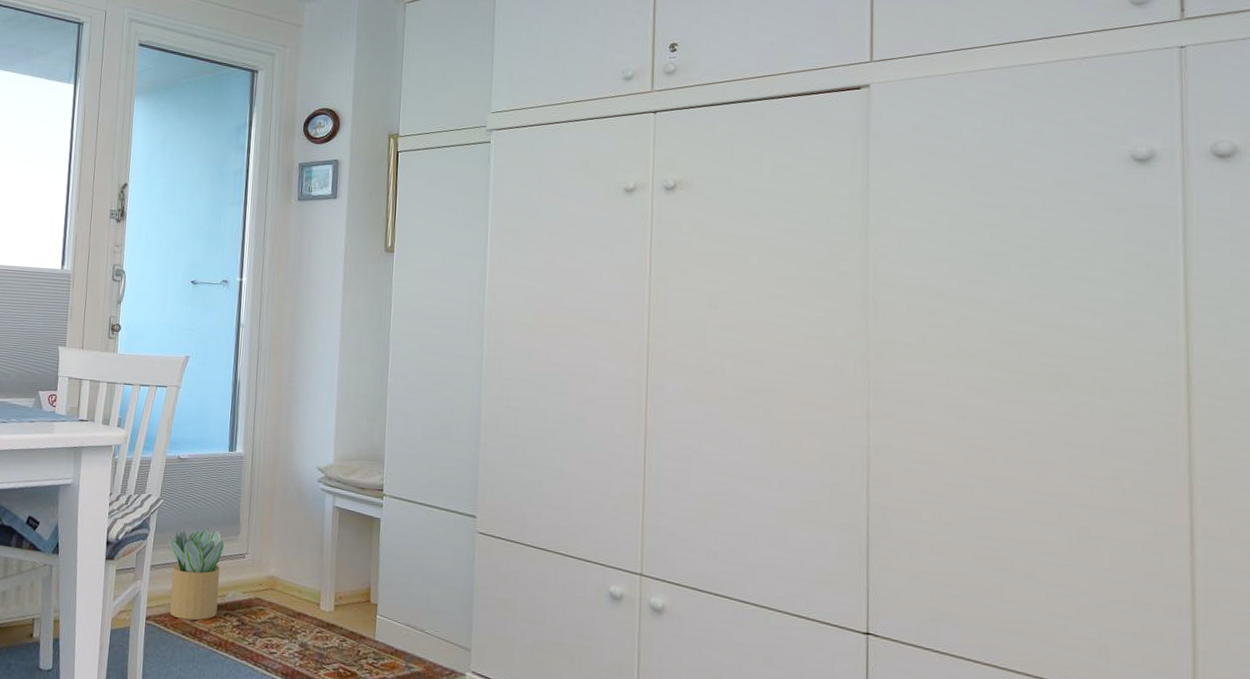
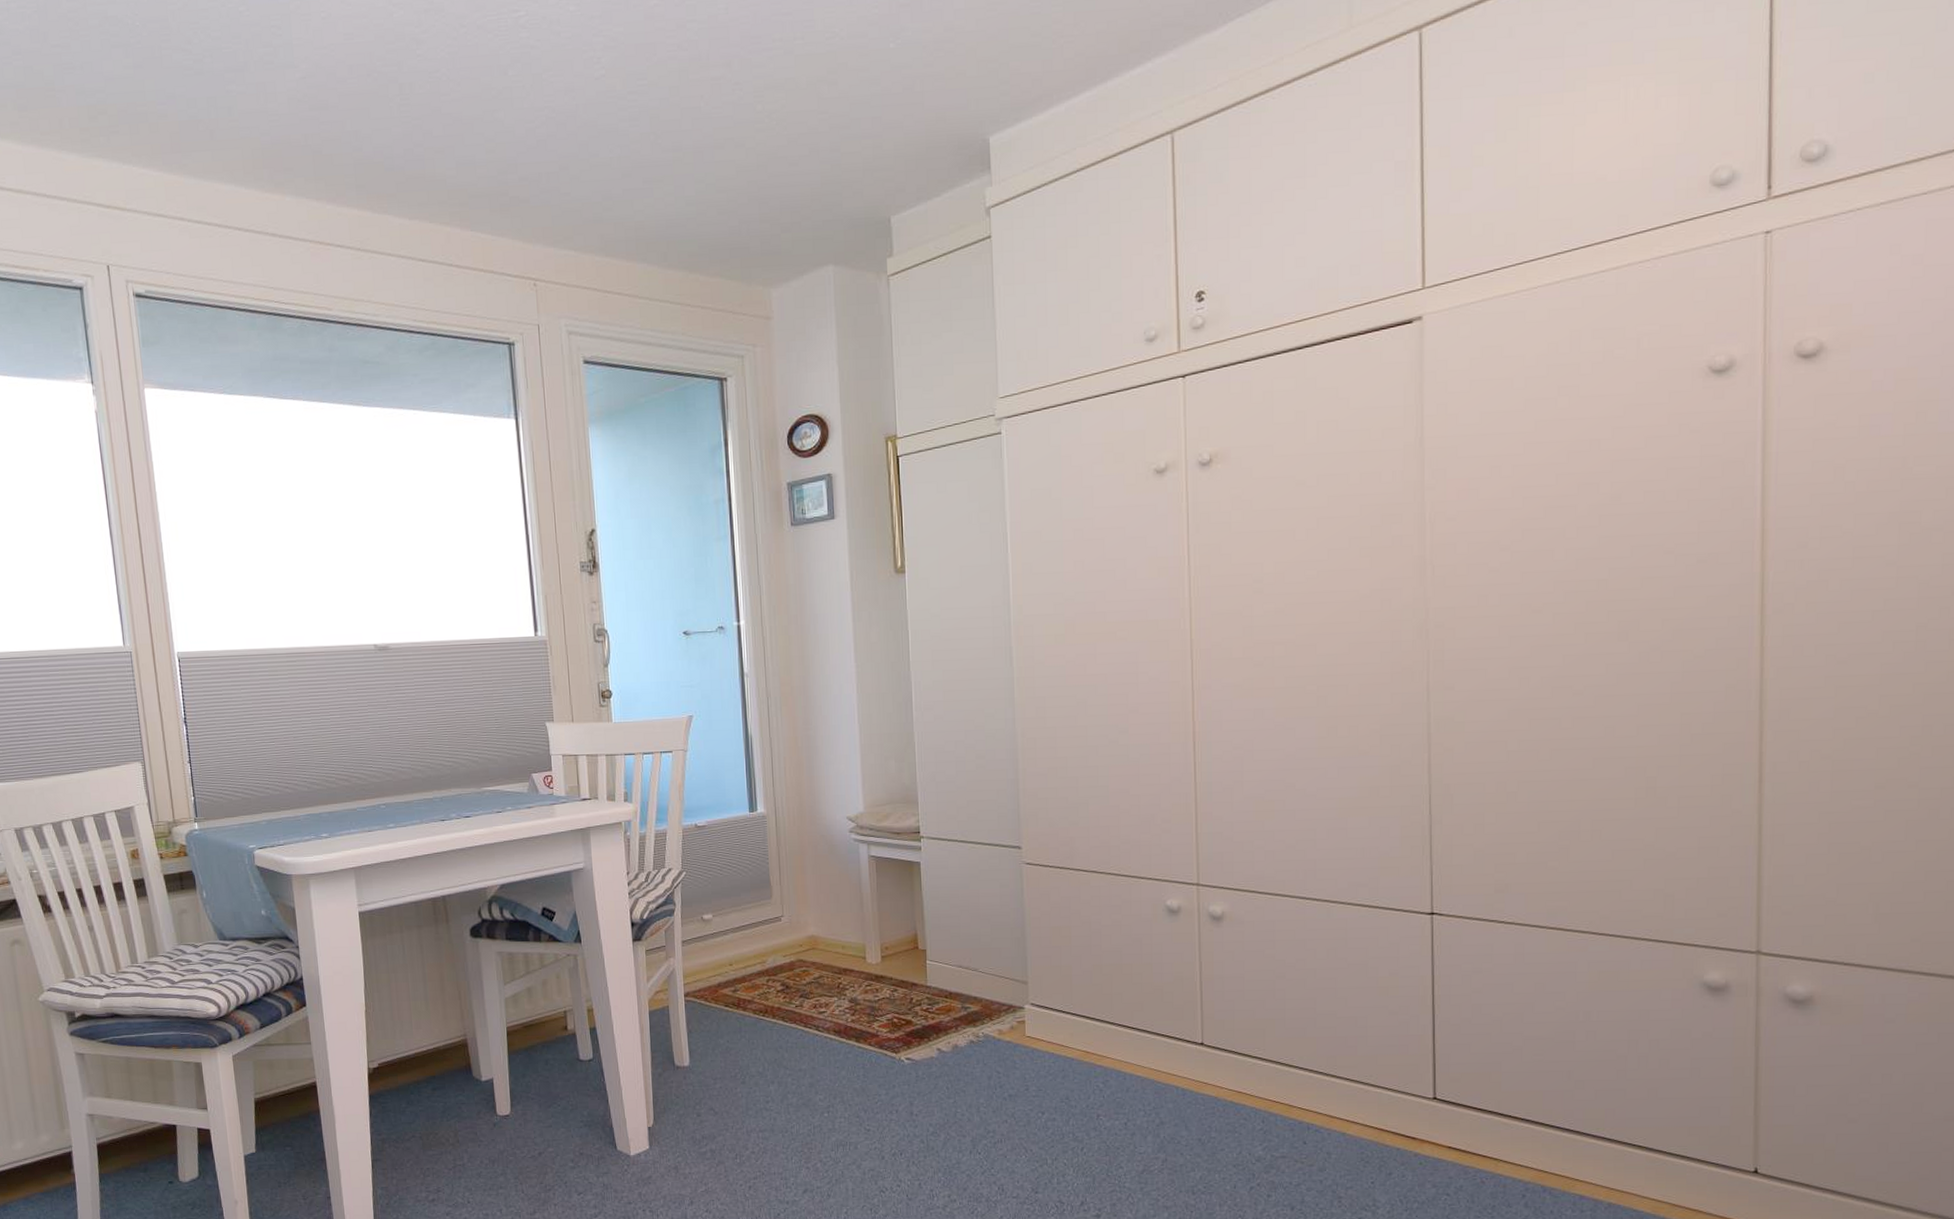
potted plant: present [168,528,225,620] -> none [696,895,759,991]

